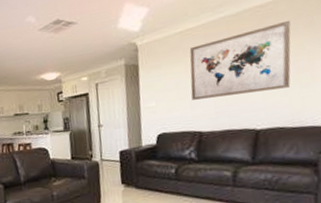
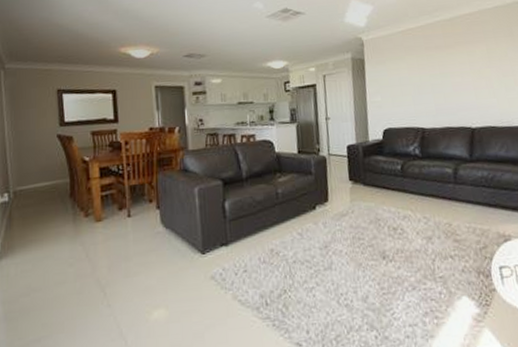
wall art: present [189,20,291,100] -> none [410,29,498,97]

